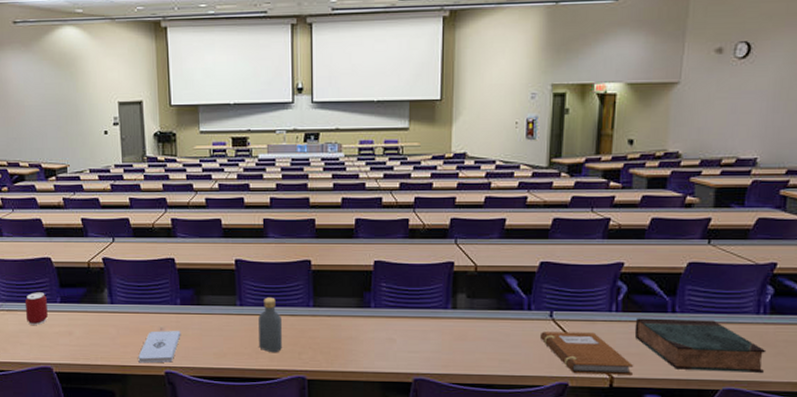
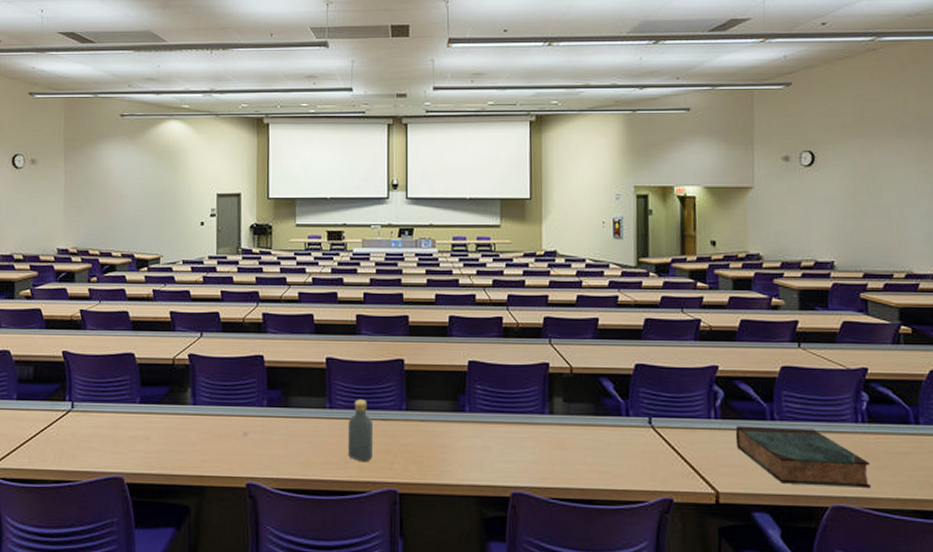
can: present [24,292,48,325] -> none [101,391,126,428]
notepad: present [138,331,181,363] -> none [218,436,266,473]
notebook: present [539,332,634,375] -> none [640,440,739,490]

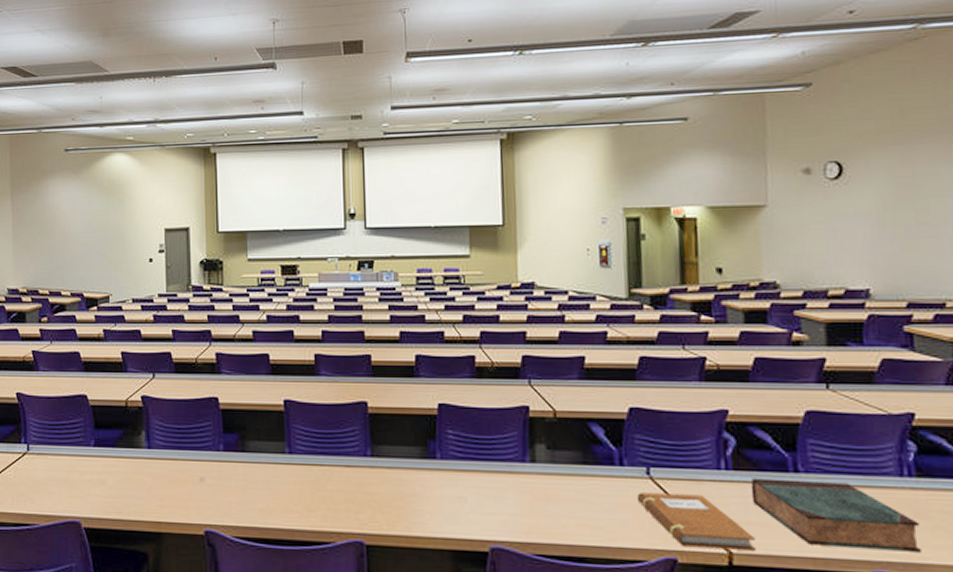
vodka: present [348,399,373,463] -> none [310,444,336,511]
notebook: none [640,440,739,490] -> present [636,492,757,551]

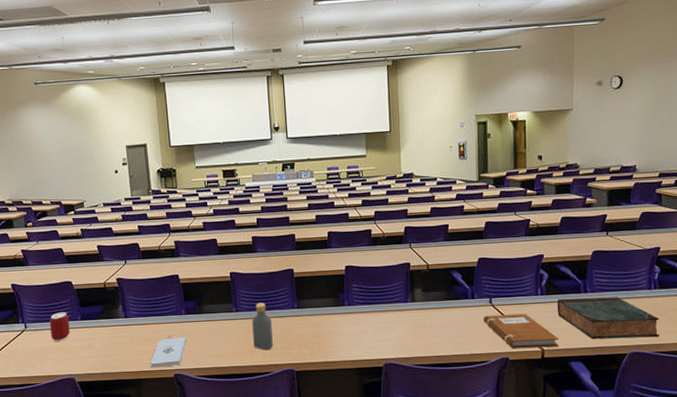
can: none [56,433,80,471] -> present [49,312,70,341]
notepad: none [175,481,224,520] -> present [150,337,187,368]
vodka: none [310,444,336,511] -> present [252,302,273,351]

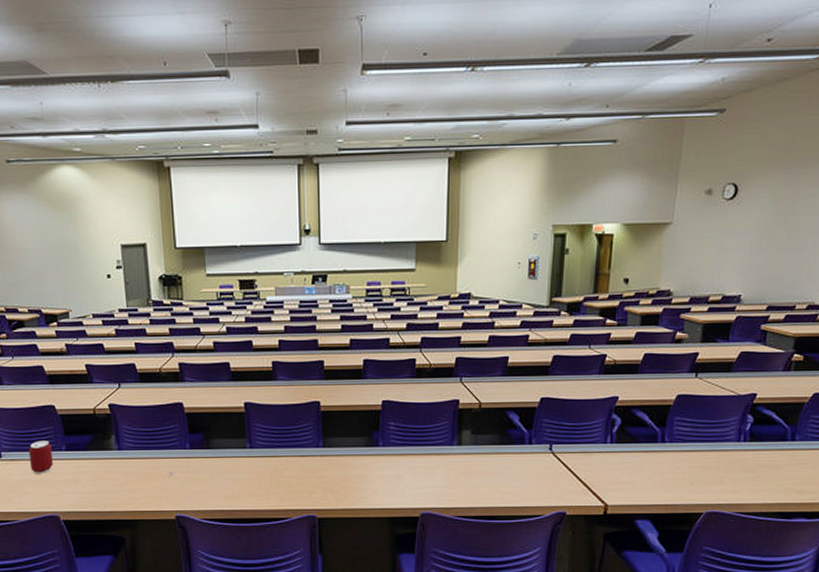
notepad: present [150,337,187,368] -> none [148,475,191,508]
vodka: present [252,302,273,351] -> none [269,439,292,494]
notebook: present [483,313,559,349] -> none [539,463,627,503]
book: present [557,297,660,339] -> none [627,448,746,496]

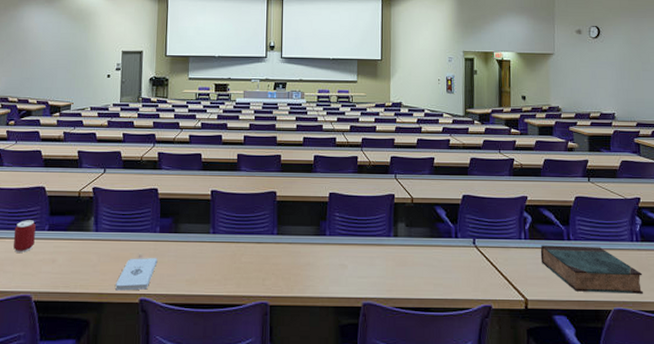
notepad: none [148,475,191,508] -> present [115,258,158,291]
book: none [627,448,746,496] -> present [540,245,643,294]

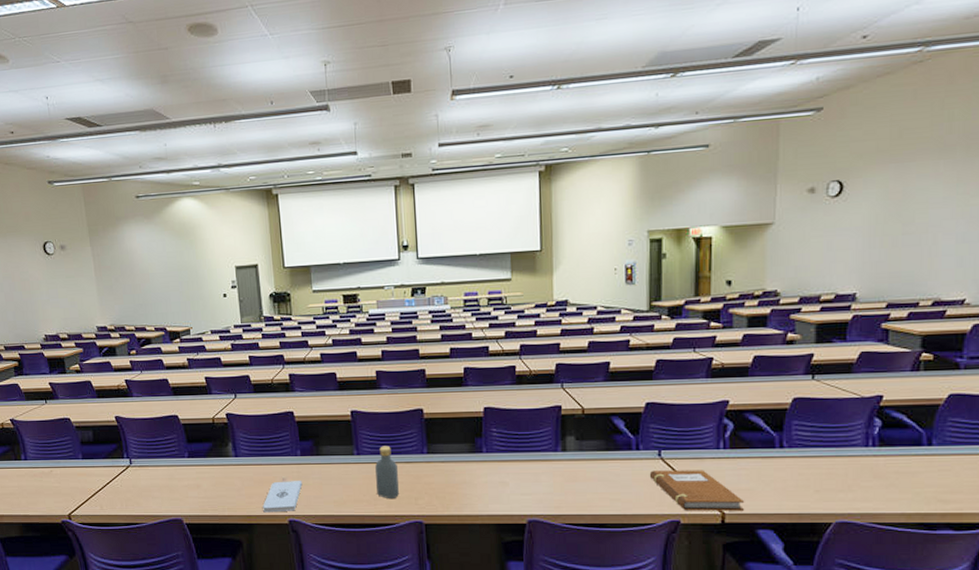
can: present [13,220,36,252] -> none [155,448,177,479]
vodka: none [228,226,249,280] -> present [375,446,399,499]
notebook: none [466,257,543,297] -> present [649,470,745,511]
book: present [540,245,643,294] -> none [743,453,878,505]

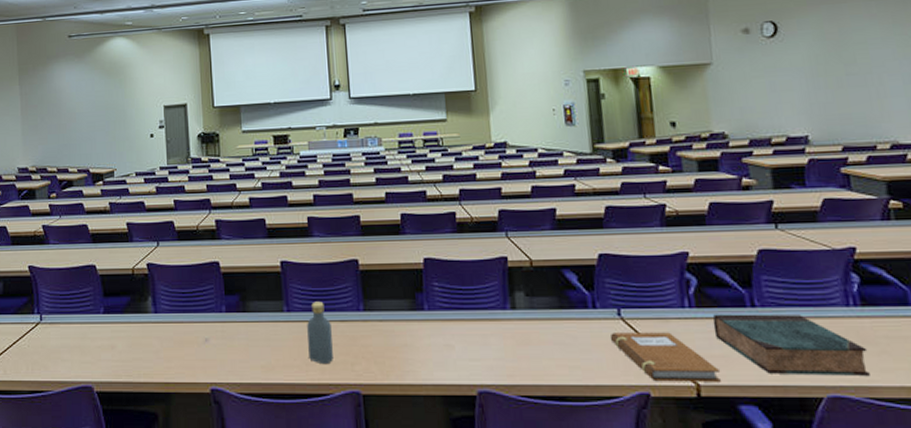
notepad: present [263,481,303,513] -> none [182,342,227,379]
book: none [743,453,878,505] -> present [712,313,870,376]

